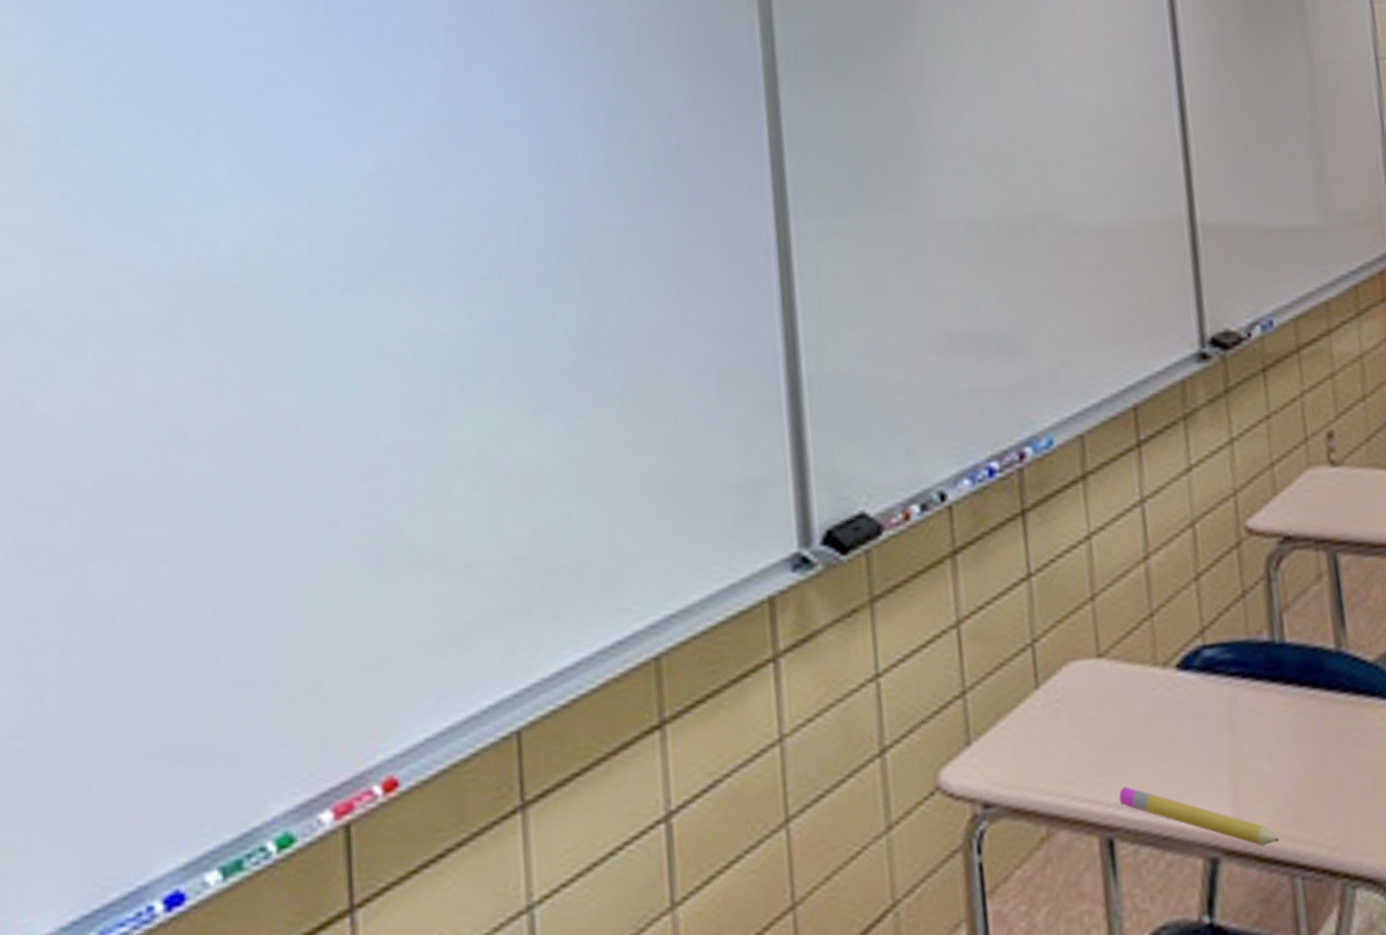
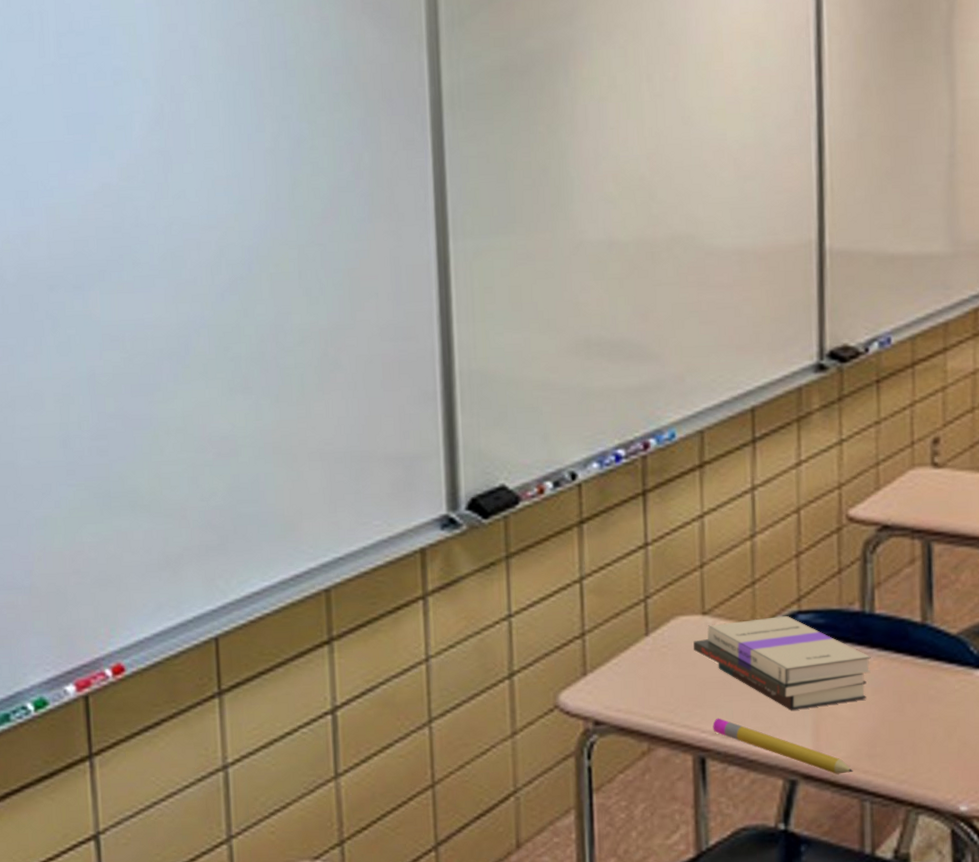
books: none [1090,651,1288,770] -> present [693,615,871,710]

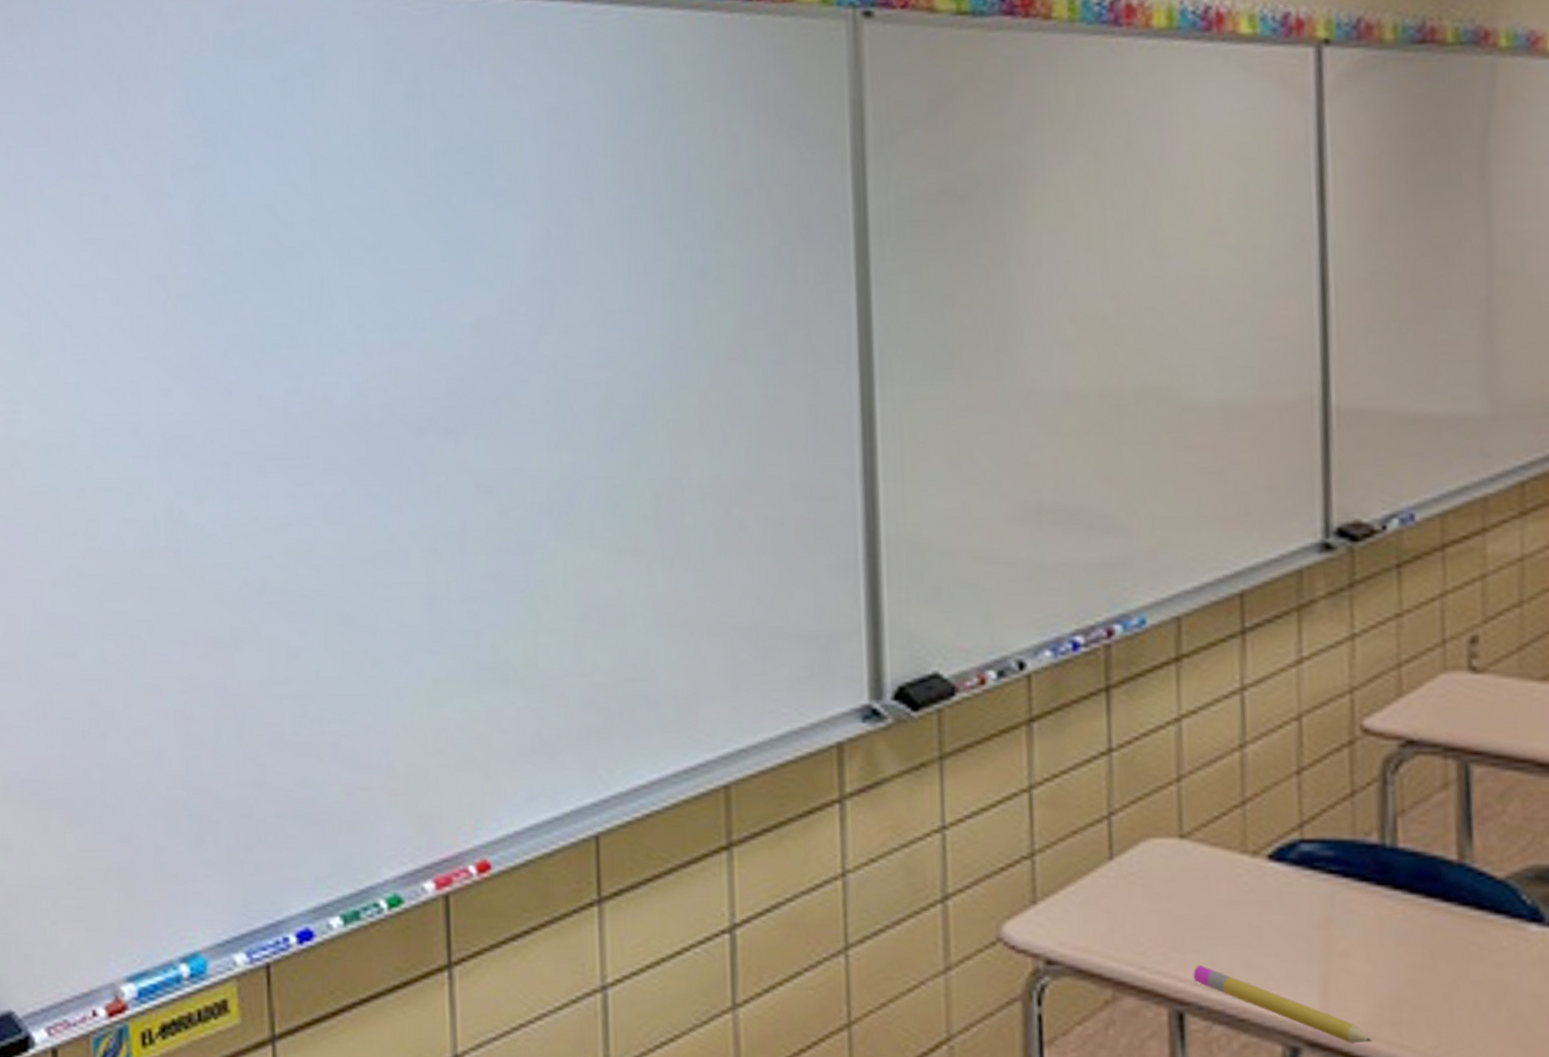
books: present [693,615,871,710] -> none [1168,844,1394,961]

